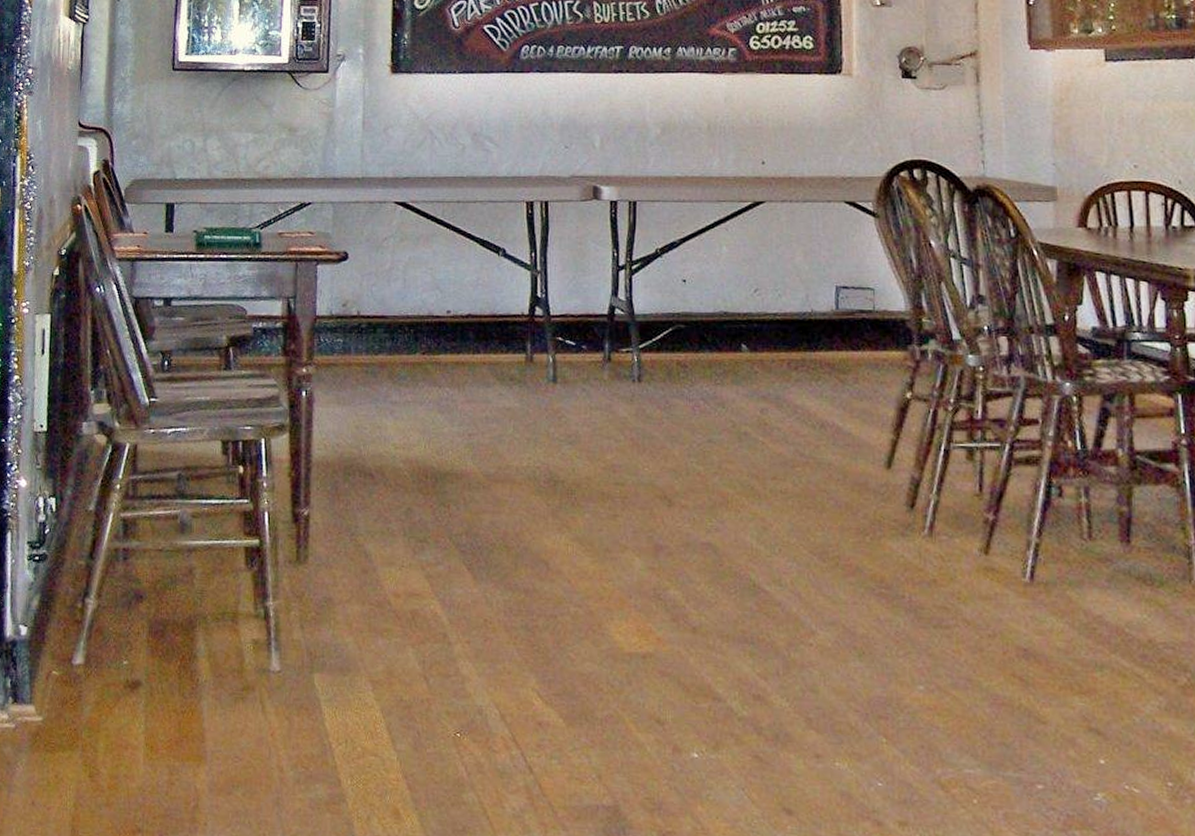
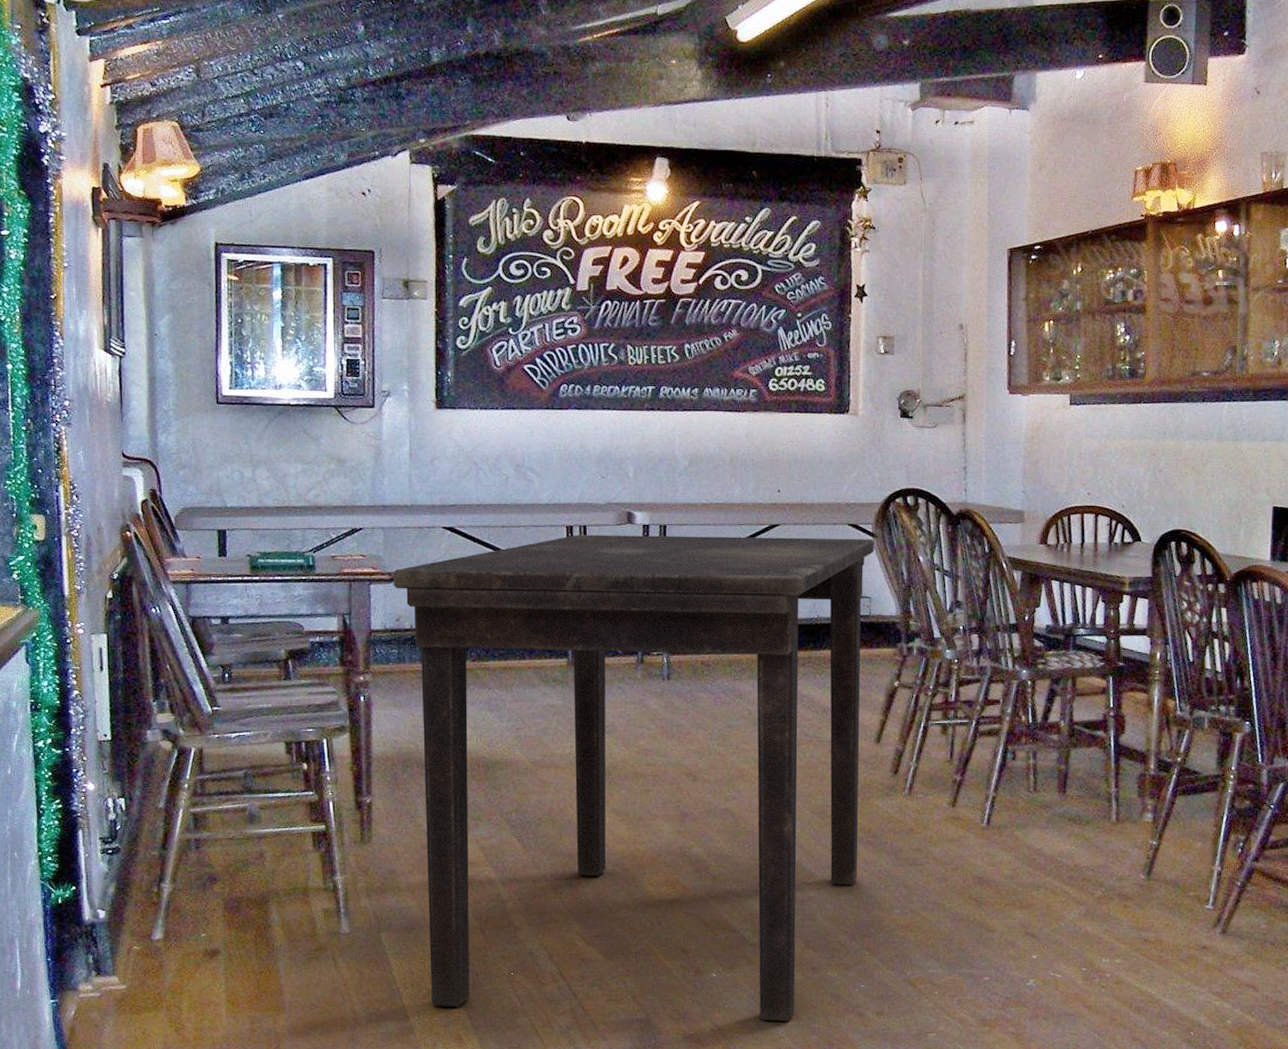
dining table: none [341,211,876,825] -> present [393,534,874,1022]

